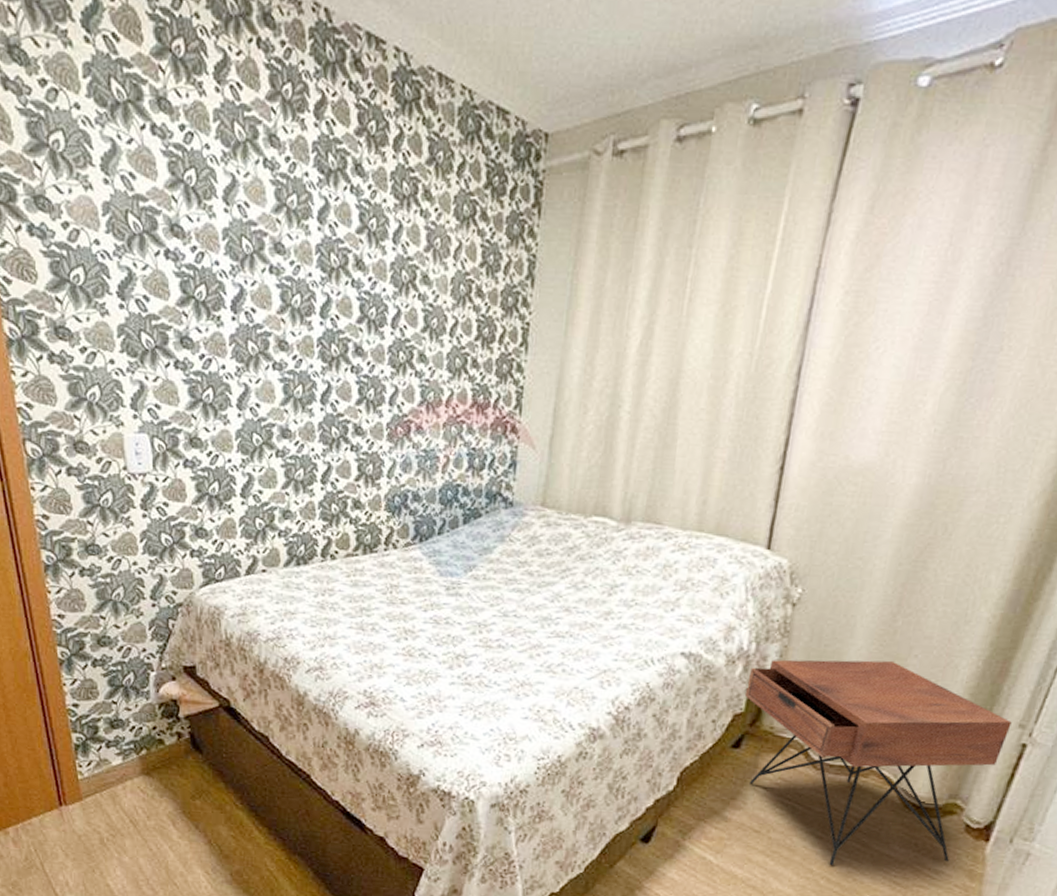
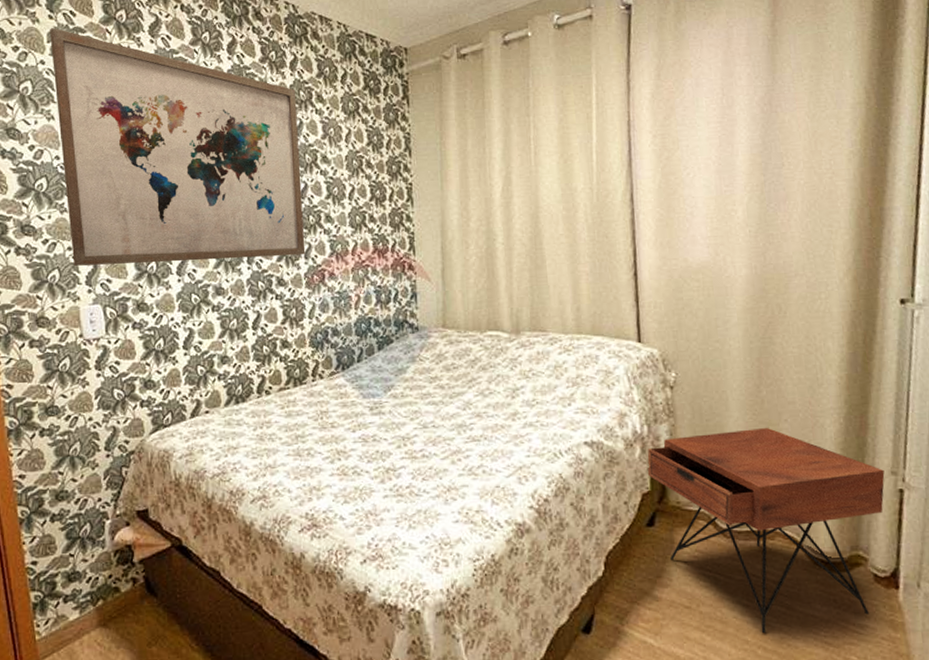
wall art: none [86,55,398,400] -> present [50,27,306,266]

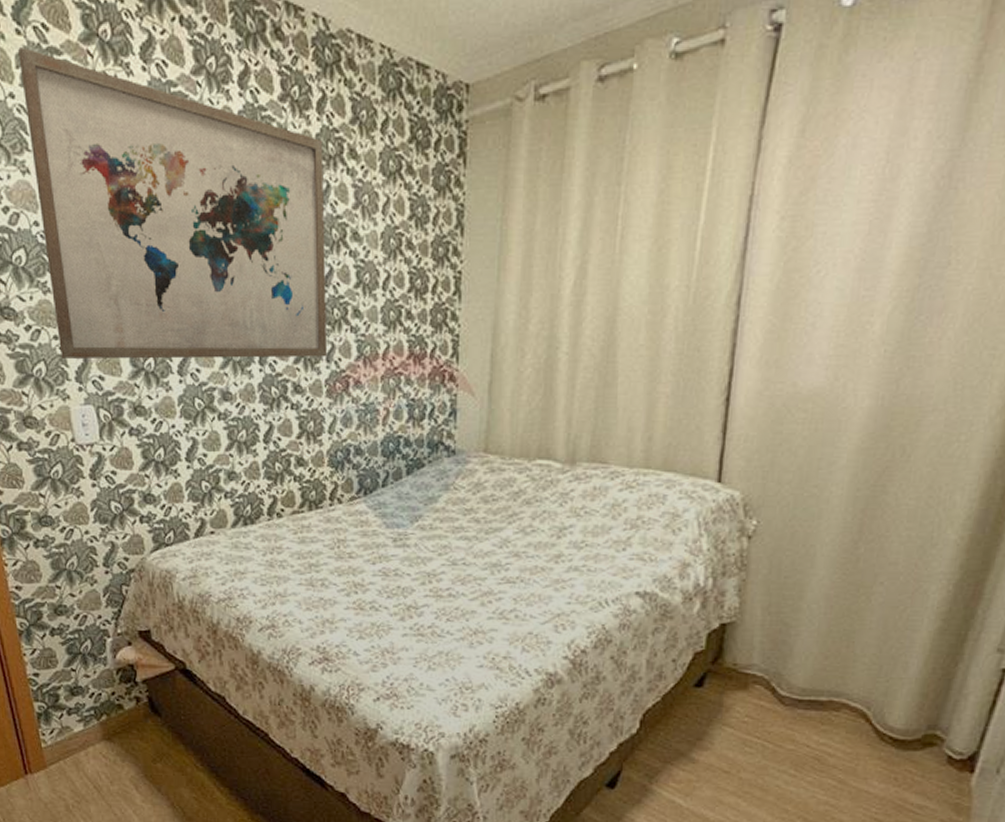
nightstand: present [647,427,885,634] -> none [704,589,989,805]

